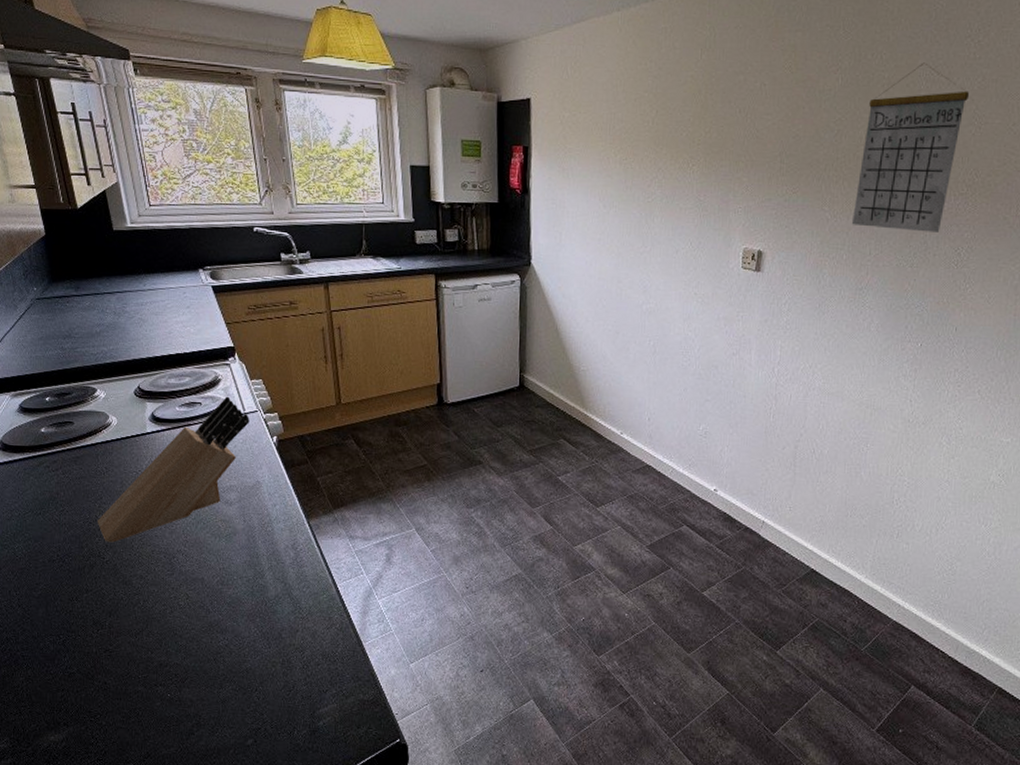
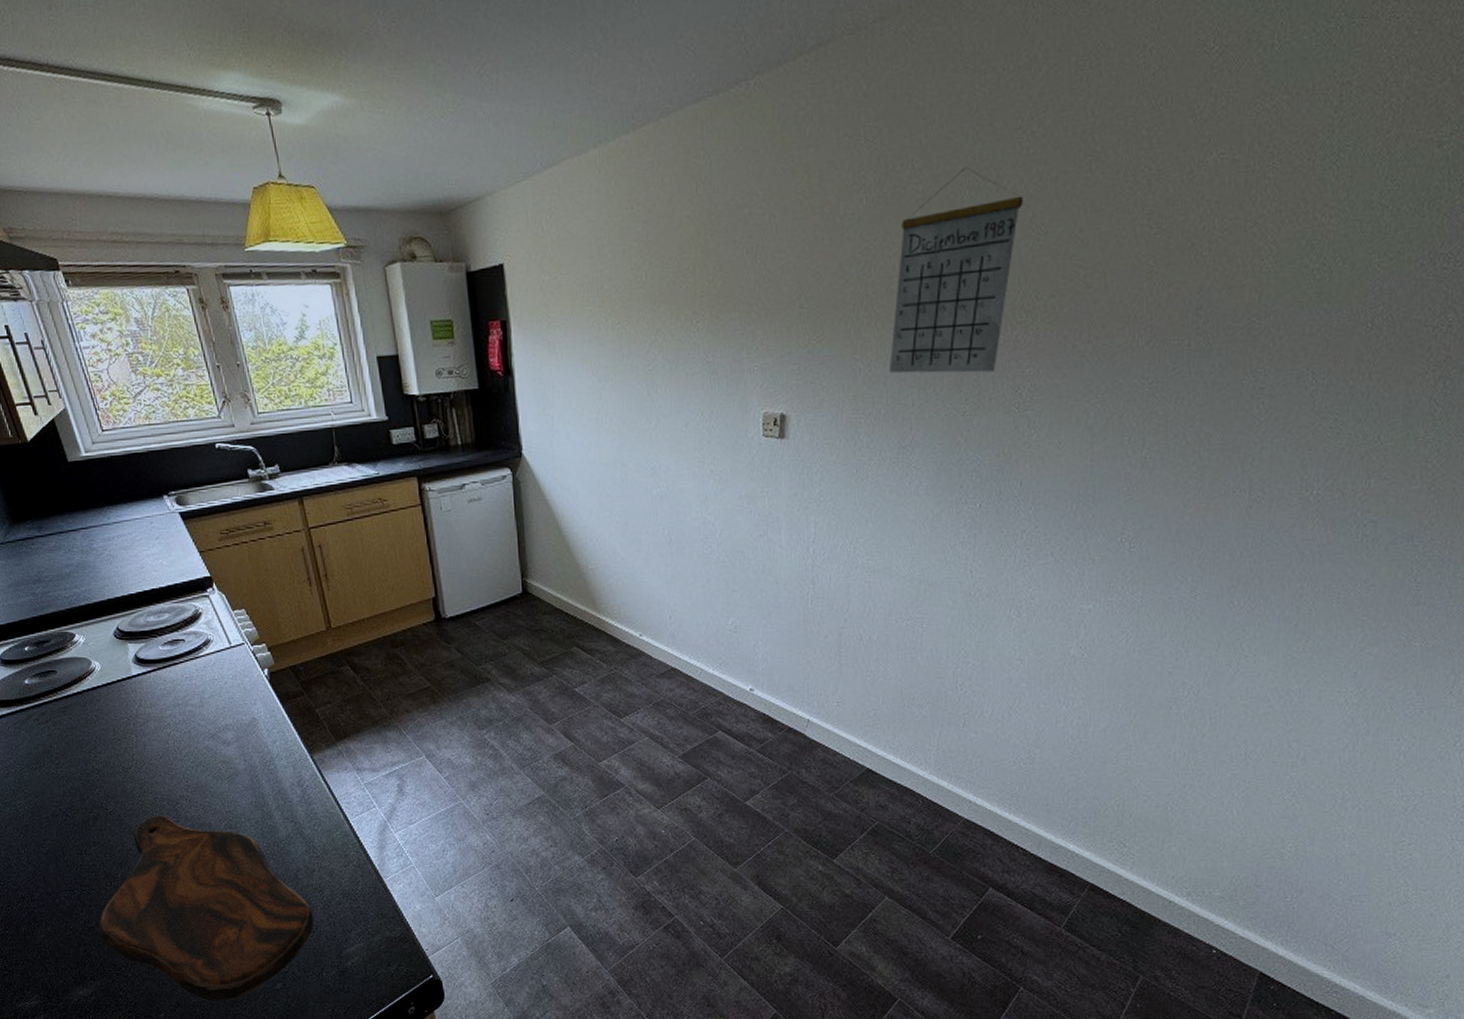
cutting board: none [79,567,292,754] -> present [98,815,314,1001]
knife block: present [96,396,249,543] -> none [94,630,237,793]

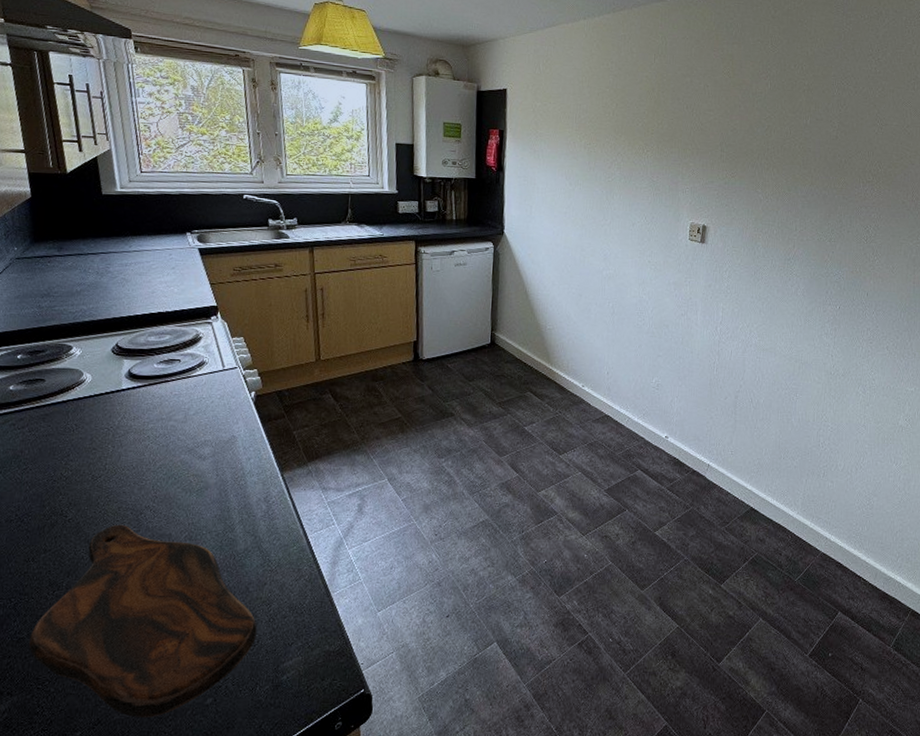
calendar: present [888,167,1023,374] -> none [780,74,872,213]

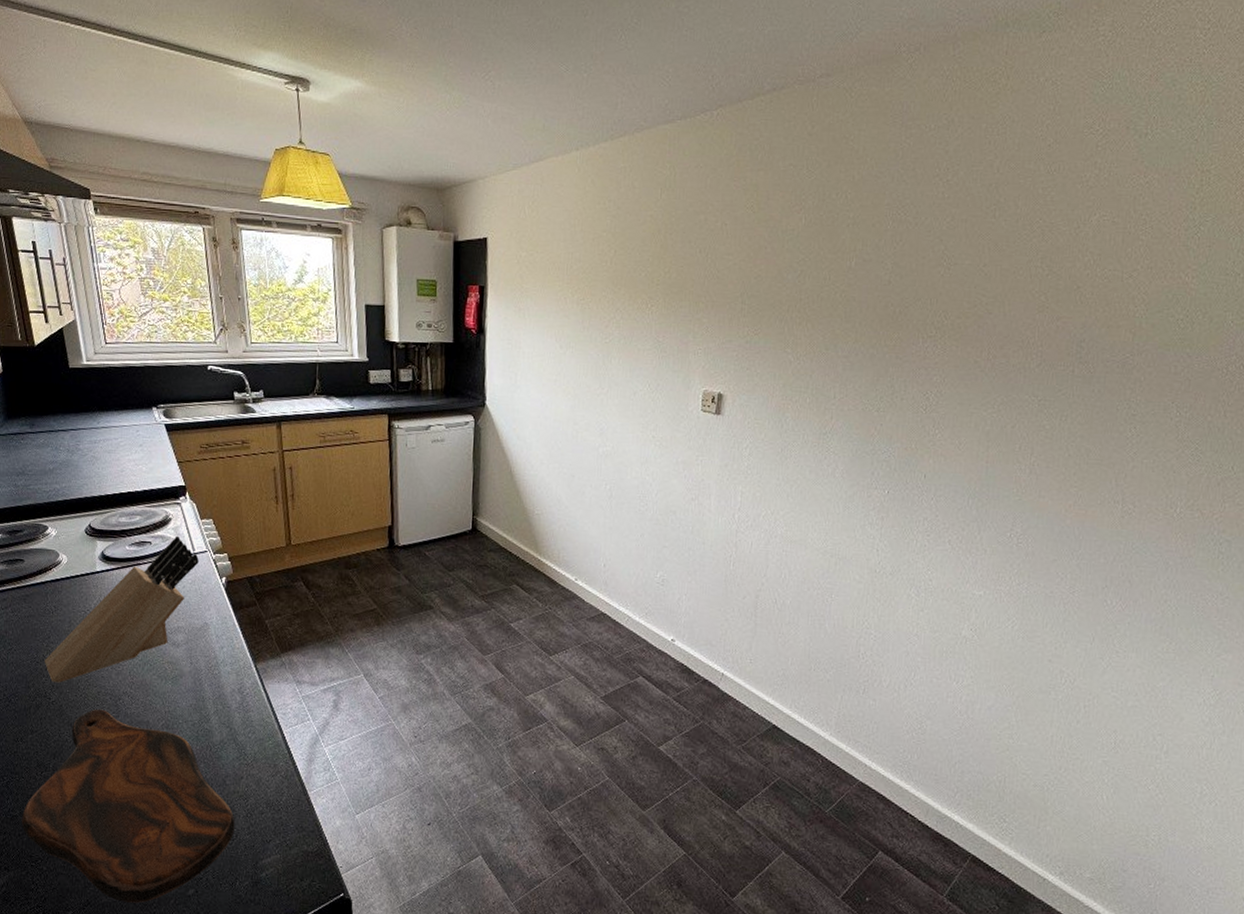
knife block: none [61,353,228,501] -> present [44,535,199,683]

